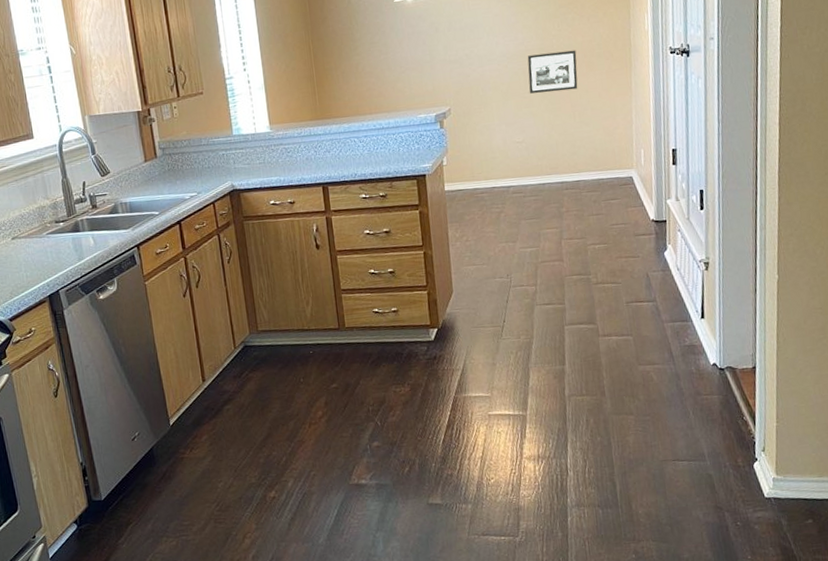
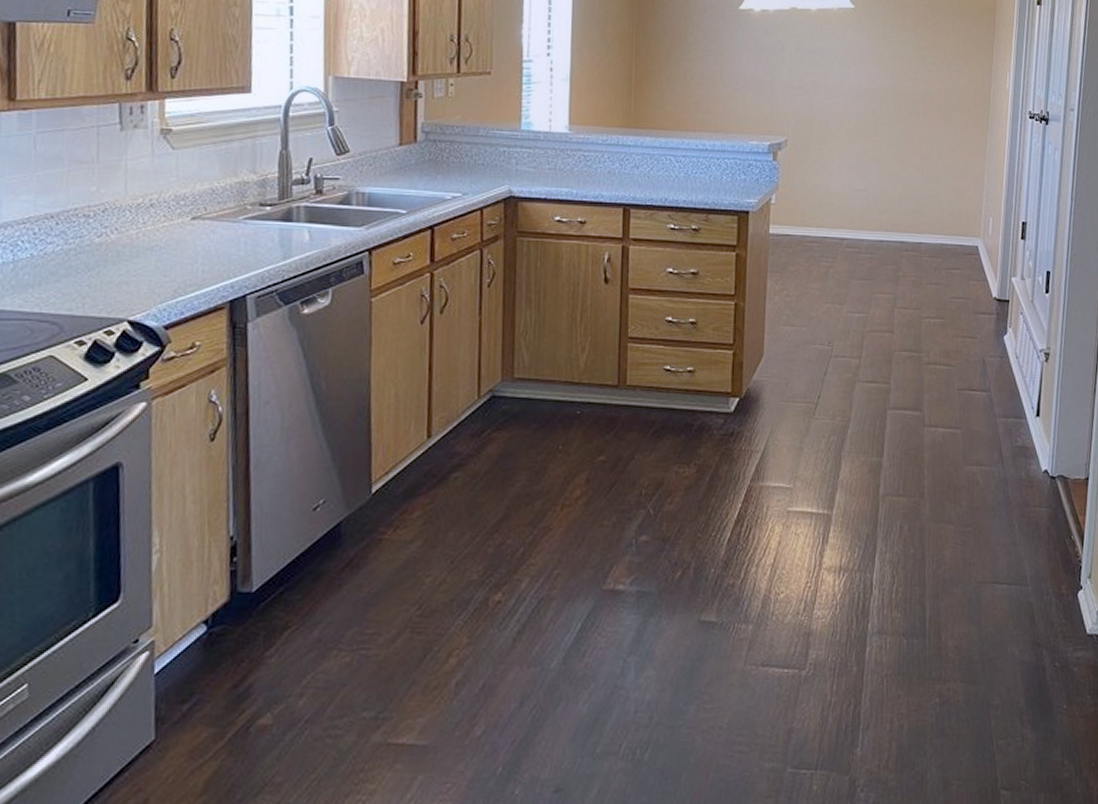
picture frame: present [527,50,578,94] -> none [877,95,932,140]

